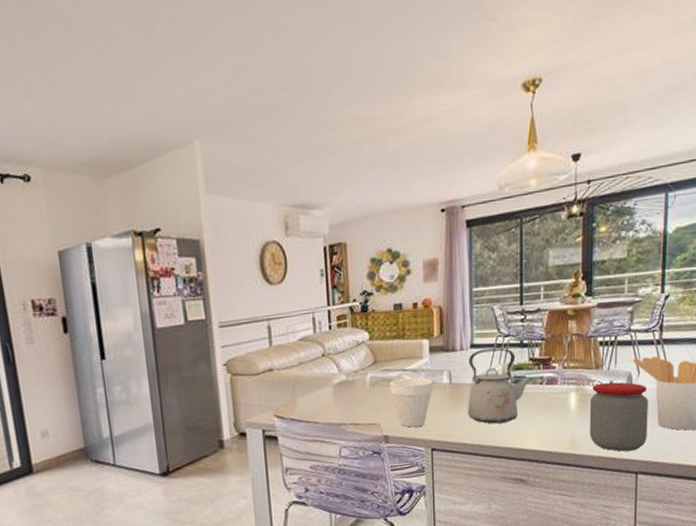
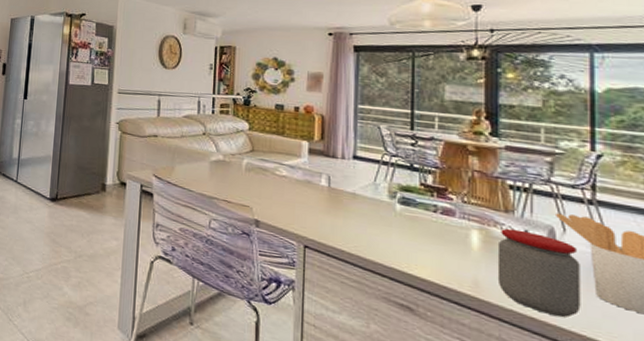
cup: present [389,378,434,428] -> none [265,170,311,221]
kettle: present [467,348,532,424] -> none [346,162,423,242]

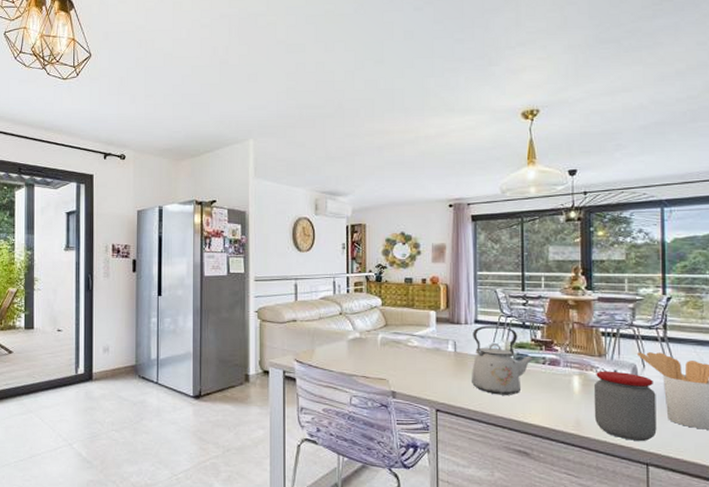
kettle: none [346,162,423,242] -> present [471,326,534,395]

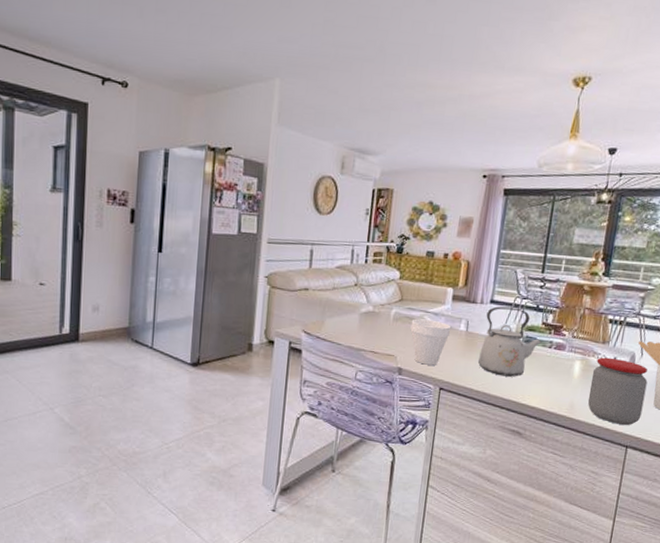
cup: none [399,342,439,387] -> present [410,318,451,365]

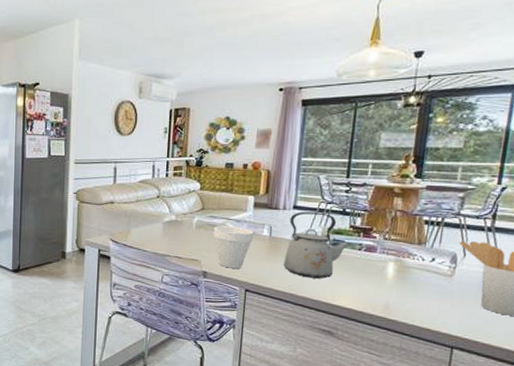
jar: present [587,357,648,425] -> none [404,258,473,326]

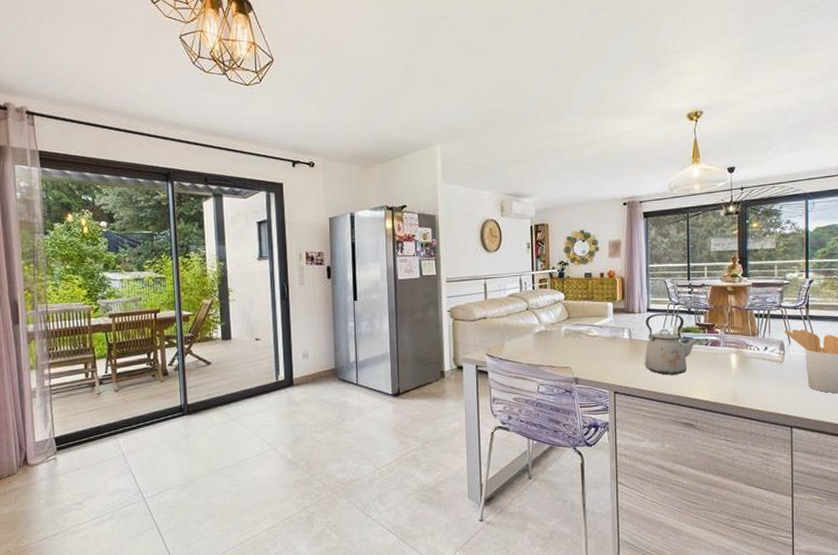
cup: present [213,226,254,269] -> none [580,332,616,373]

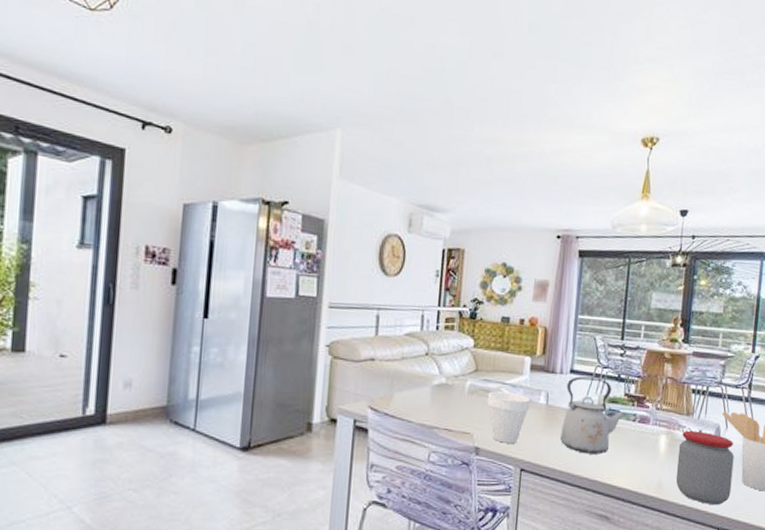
cup: none [580,332,616,373] -> present [487,391,530,444]
jar: none [748,348,799,407] -> present [675,430,734,504]

